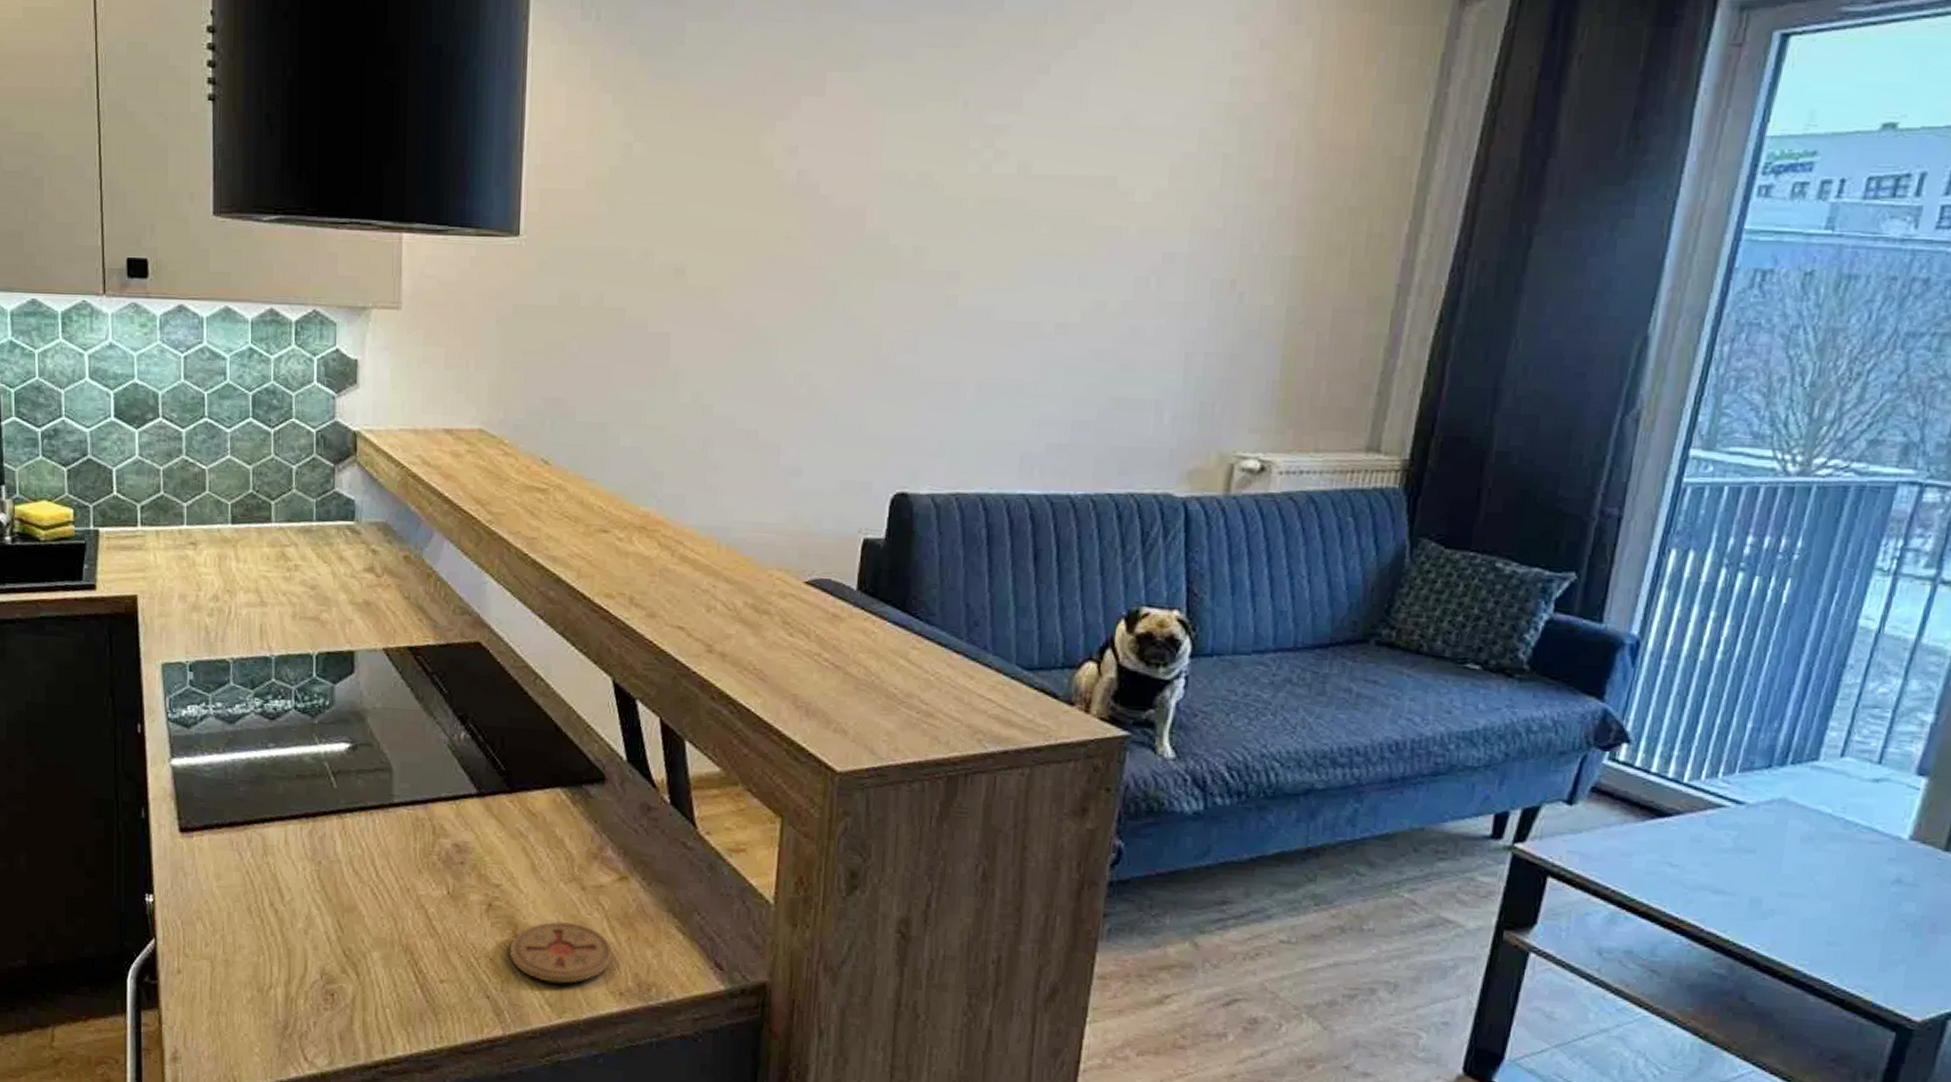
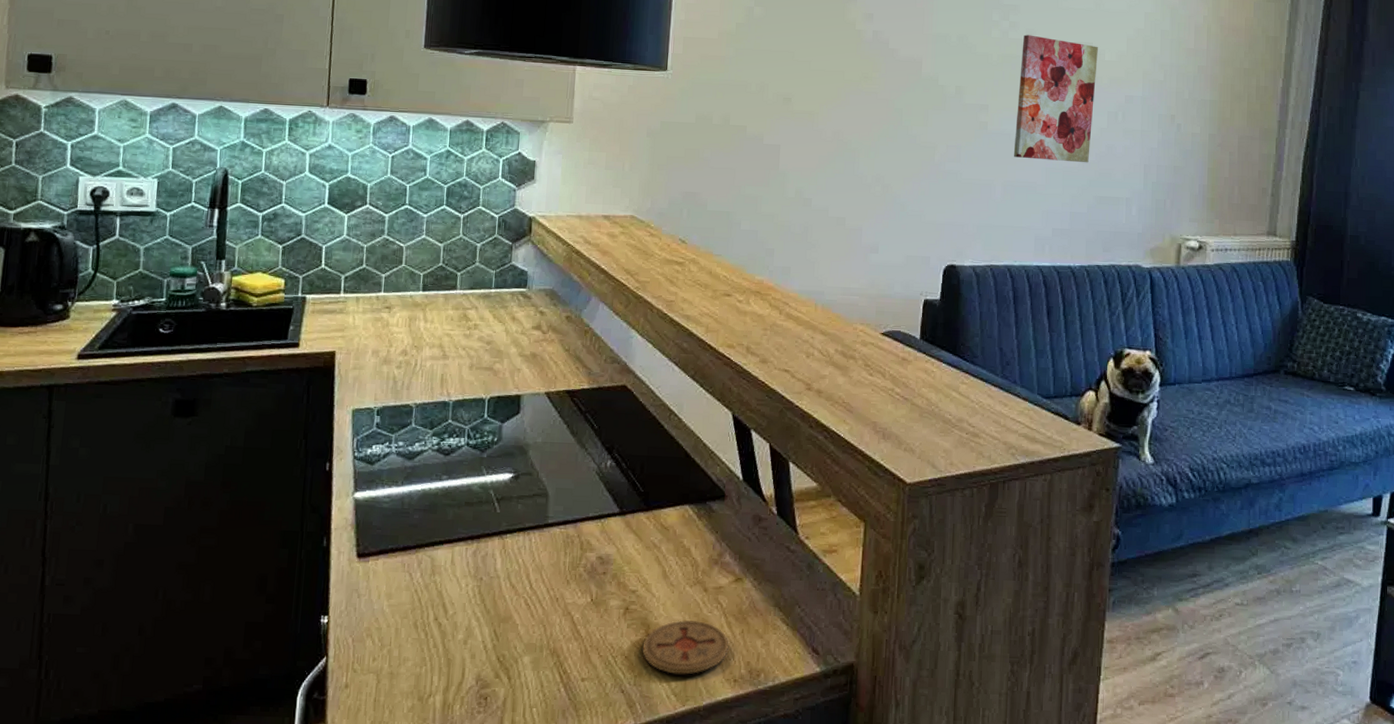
wall art: none [993,168,1125,351] -> present [1013,35,1098,163]

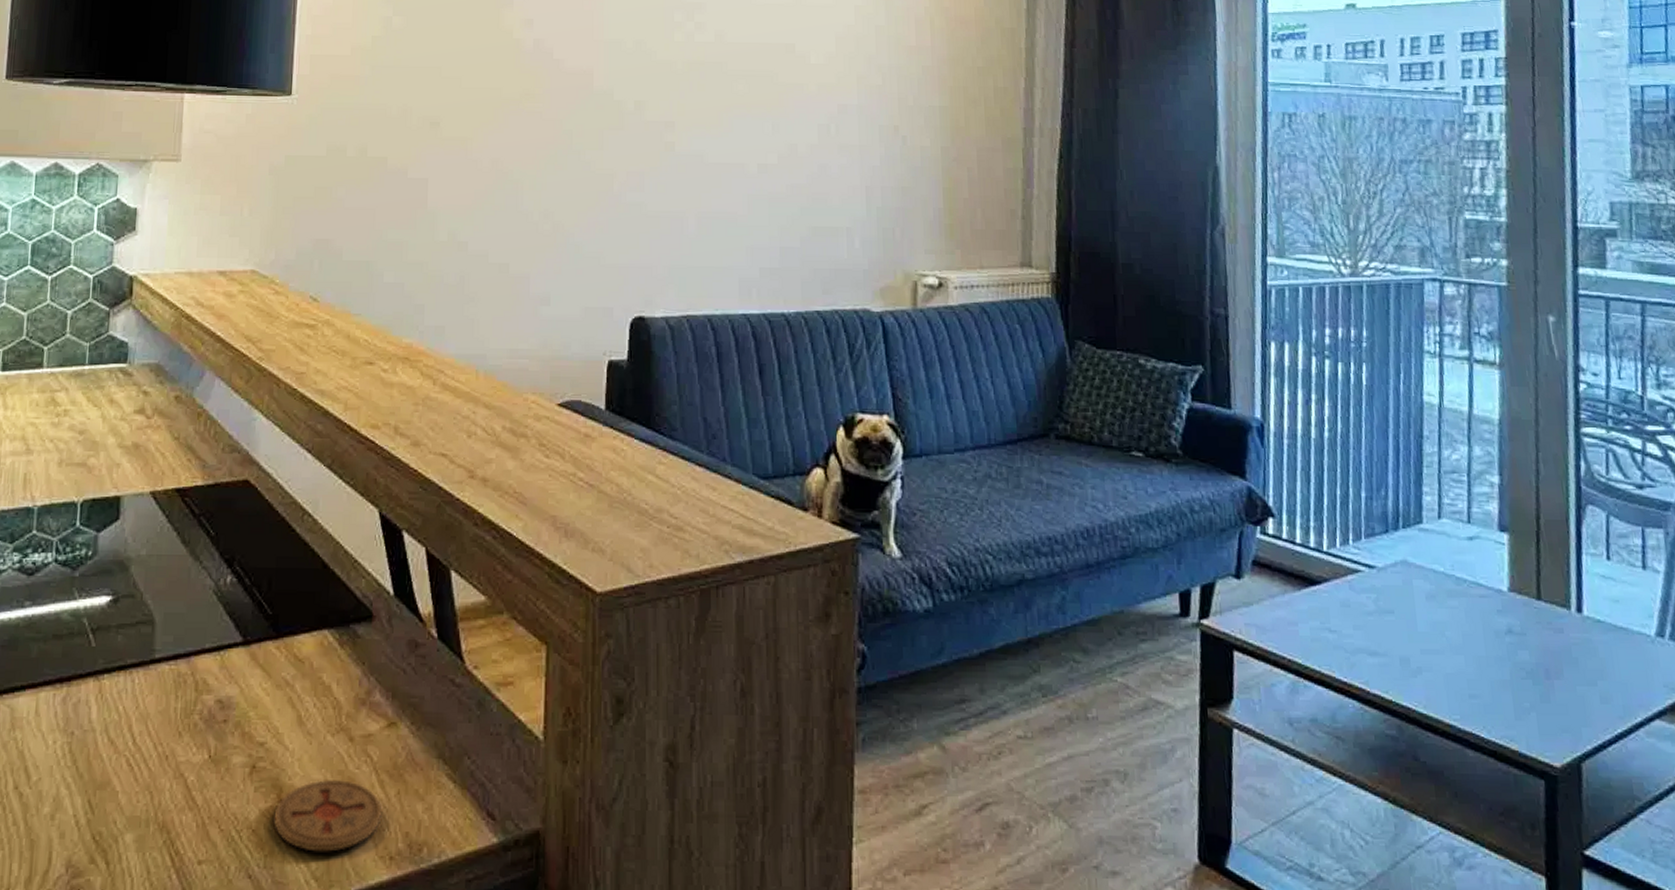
wall art: present [1013,35,1098,163] -> none [707,37,802,187]

